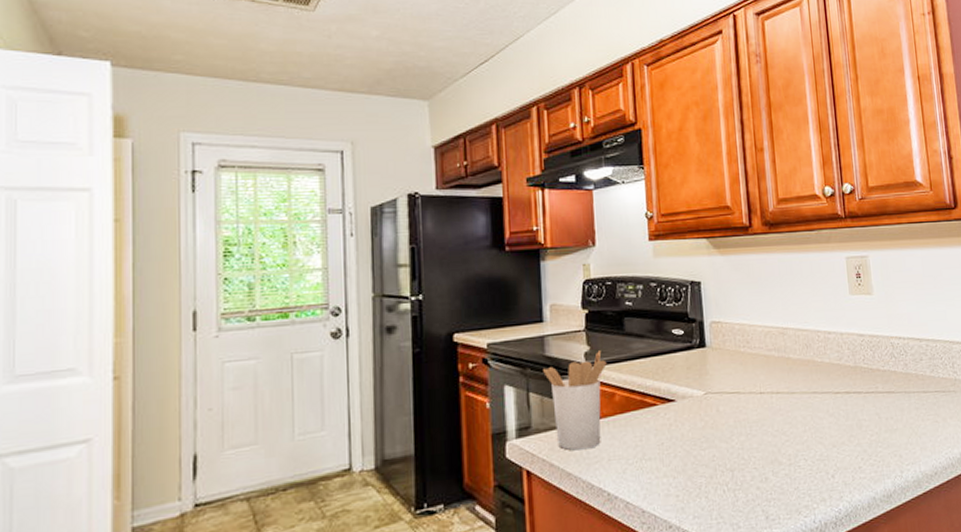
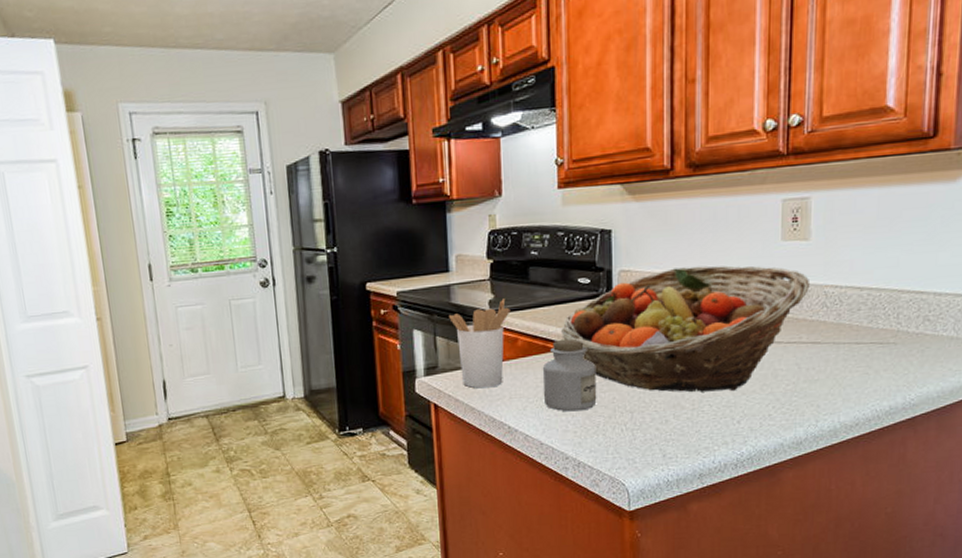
jar: none [641,392,697,473] -> present [542,338,597,412]
fruit basket: none [657,317,878,447] -> present [560,266,809,392]

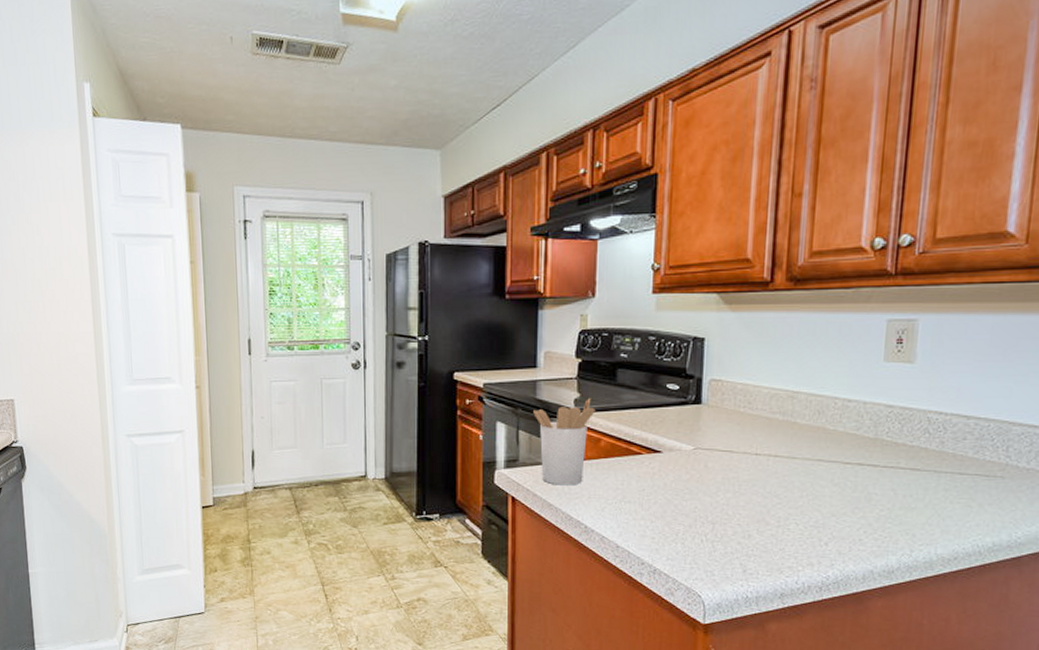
jar: present [542,338,597,412] -> none [623,443,679,517]
fruit basket: present [560,266,809,392] -> none [645,381,912,512]

